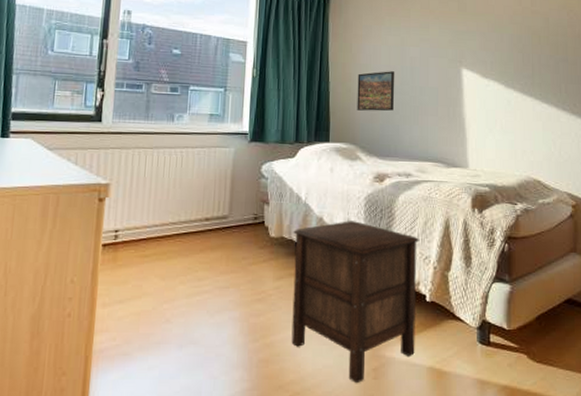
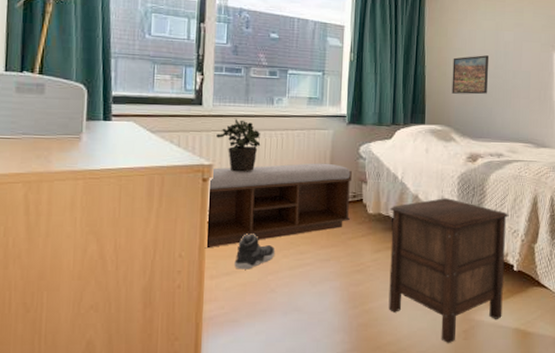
bench: none [98,182,253,274] -> present [205,163,352,249]
potted plant: none [115,135,160,192] -> present [216,118,261,172]
sneaker: none [128,258,171,297] -> present [234,234,274,270]

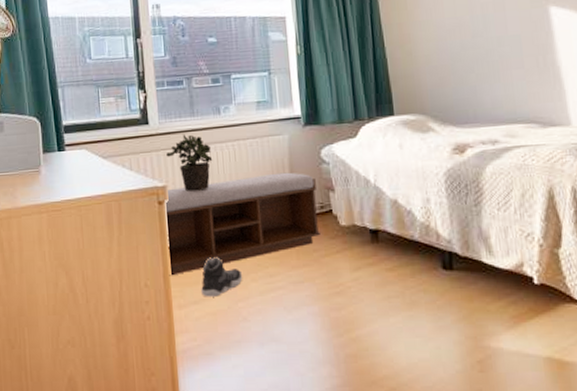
nightstand: present [388,198,509,344] -> none [365,200,527,378]
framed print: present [451,55,490,95] -> none [418,23,467,75]

